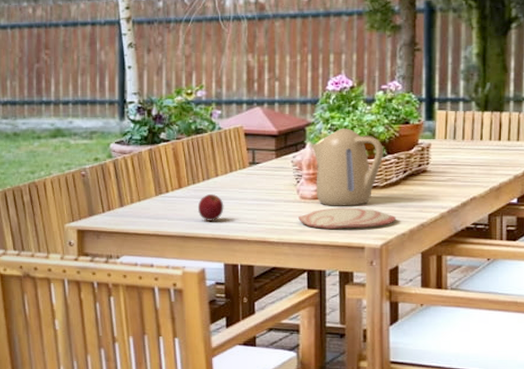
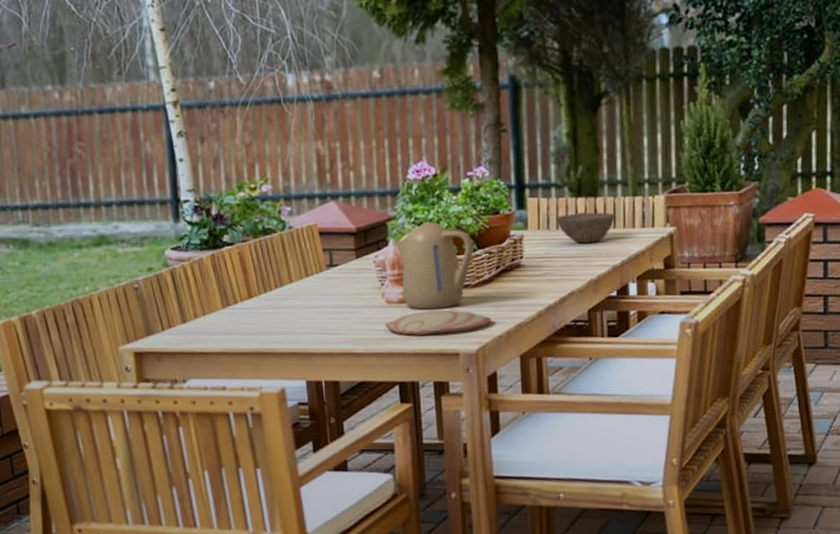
apple: present [197,194,224,221] -> none [271,303,302,334]
bowl: none [462,125,519,154] -> present [556,212,615,244]

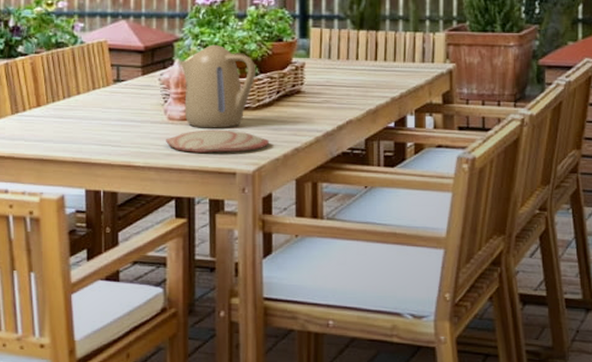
bowl: present [556,212,615,244] -> none [337,45,396,74]

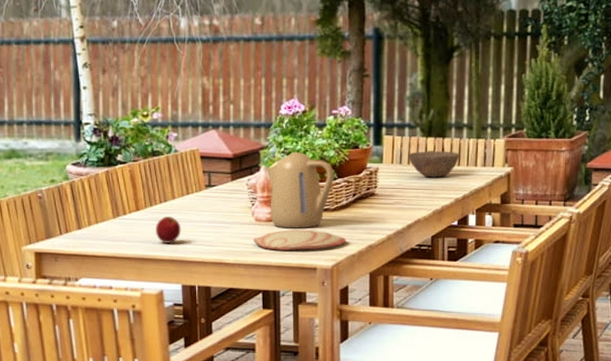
apple: none [57,114,86,143] -> present [155,217,181,243]
bowl: none [337,45,396,74] -> present [408,151,460,178]

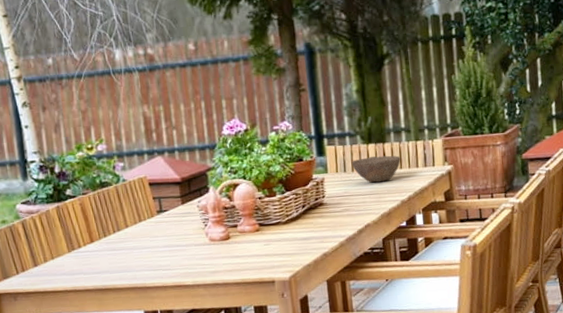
apple: present [155,217,181,243] -> none [111,245,138,272]
plate: present [254,229,347,250] -> none [210,244,301,268]
kettle: present [265,152,335,228] -> none [214,169,283,246]

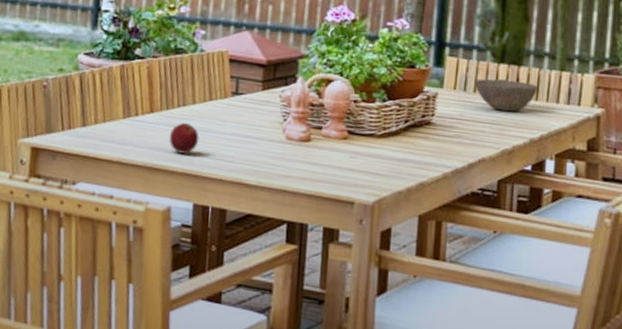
apple: none [111,245,138,272] -> present [168,123,199,154]

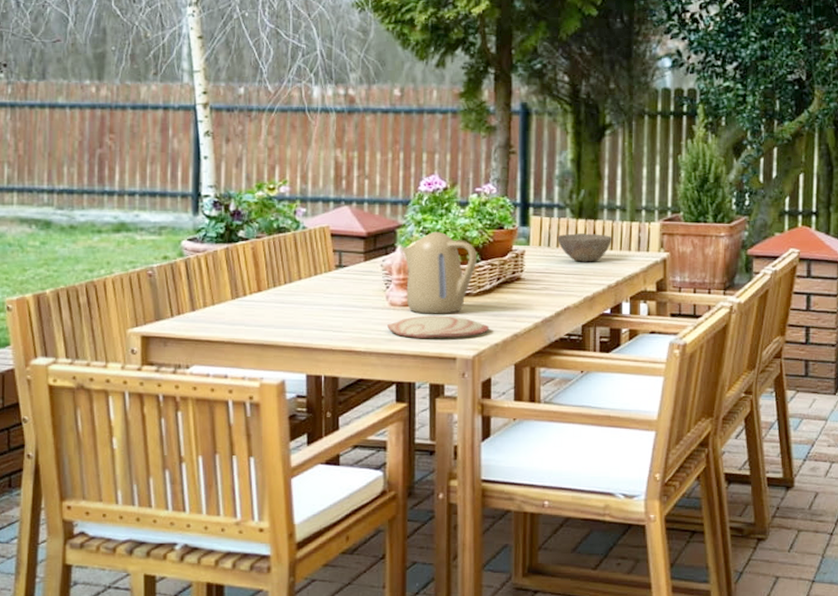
apple: present [168,123,199,154] -> none [278,299,307,328]
plate: none [282,153,393,181] -> present [387,315,490,338]
kettle: none [303,64,385,154] -> present [402,231,478,314]

